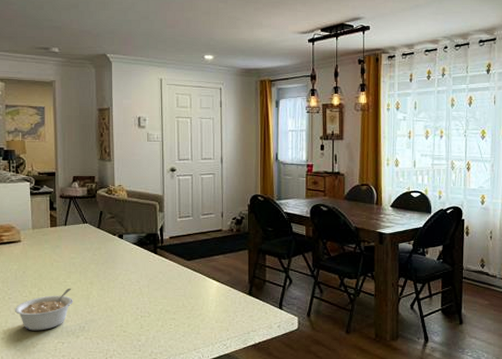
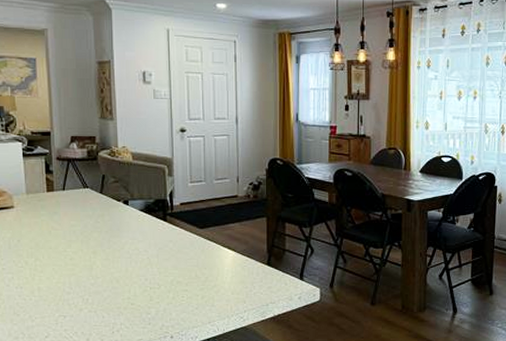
legume: present [14,288,73,331] -> none [9,257,75,304]

